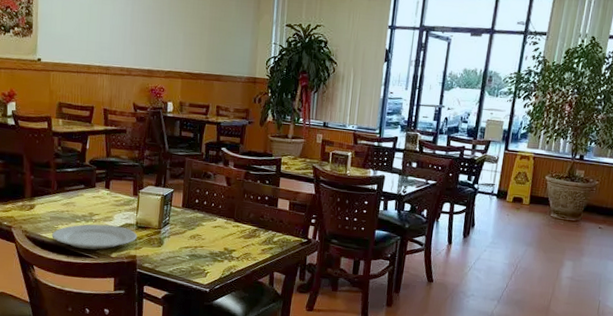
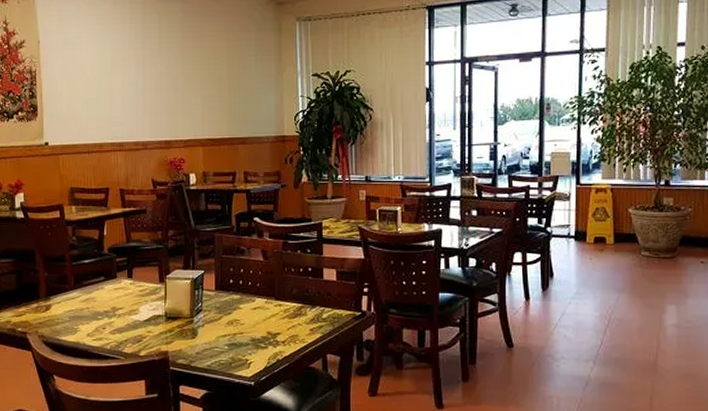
plate: present [51,224,138,250] -> none [71,318,168,349]

